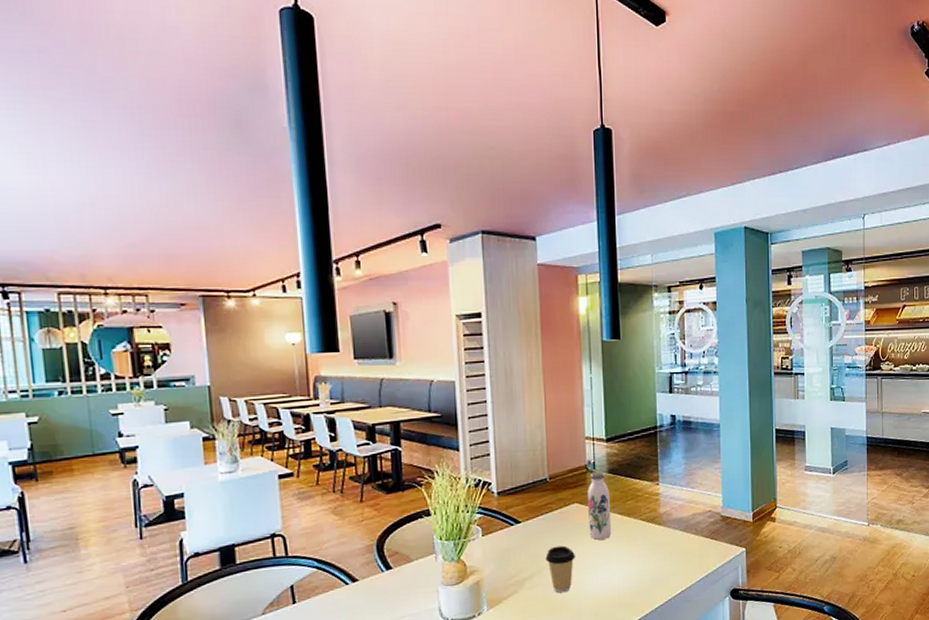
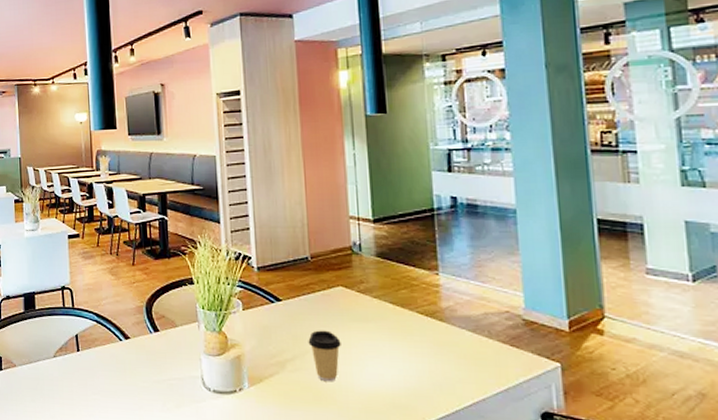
water bottle: present [588,472,612,540] -> none [353,255,383,329]

